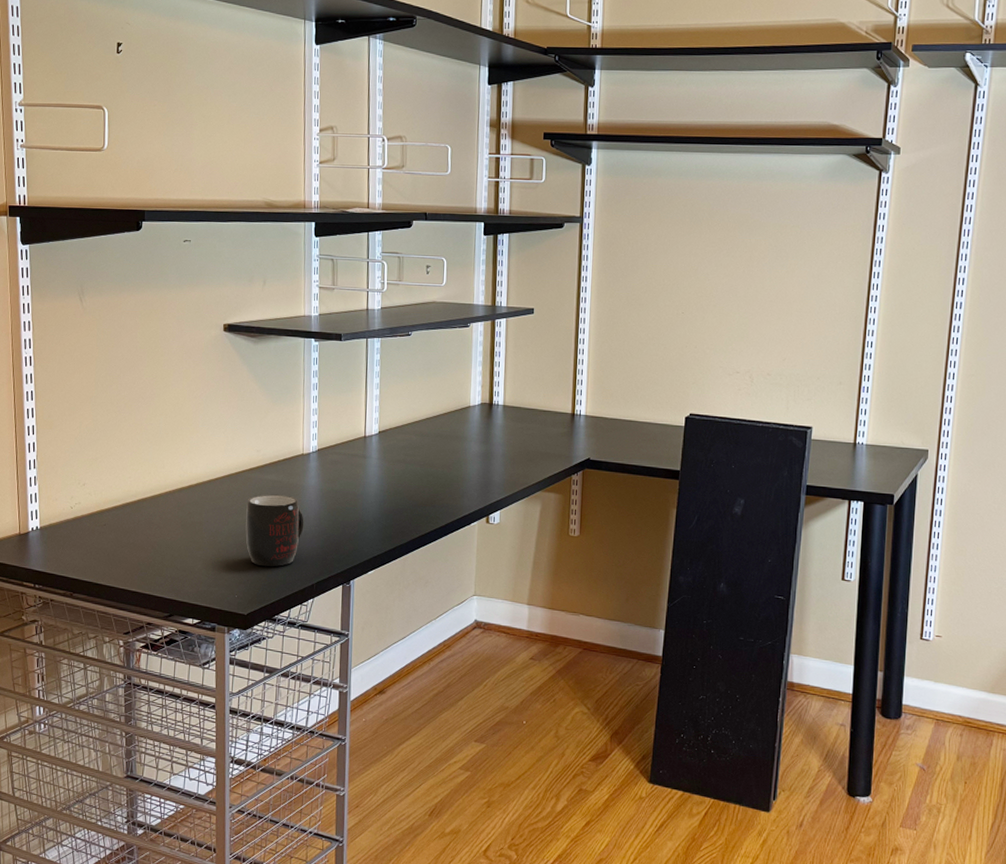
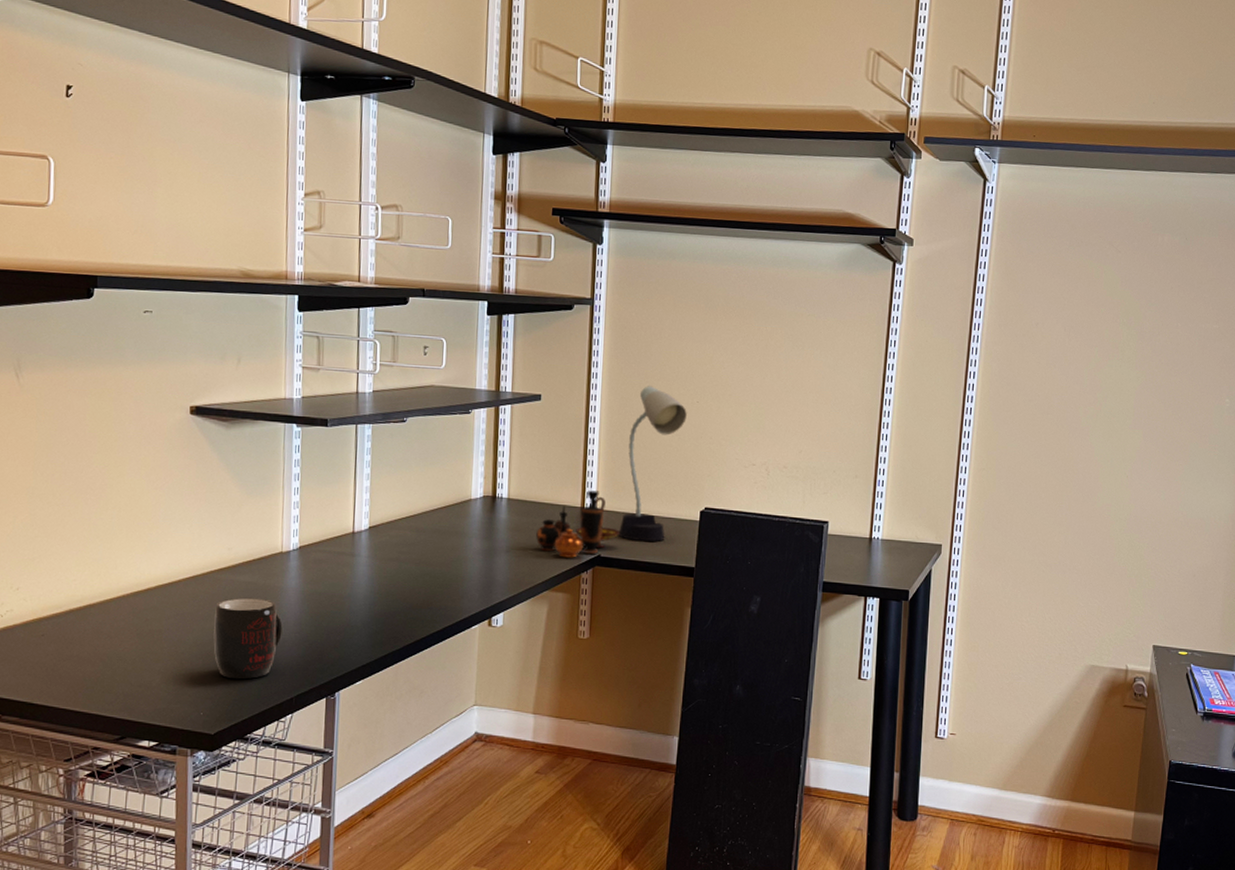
vase: none [530,398,608,461] -> present [536,490,619,558]
desk lamp: none [606,298,672,446] -> present [618,386,687,542]

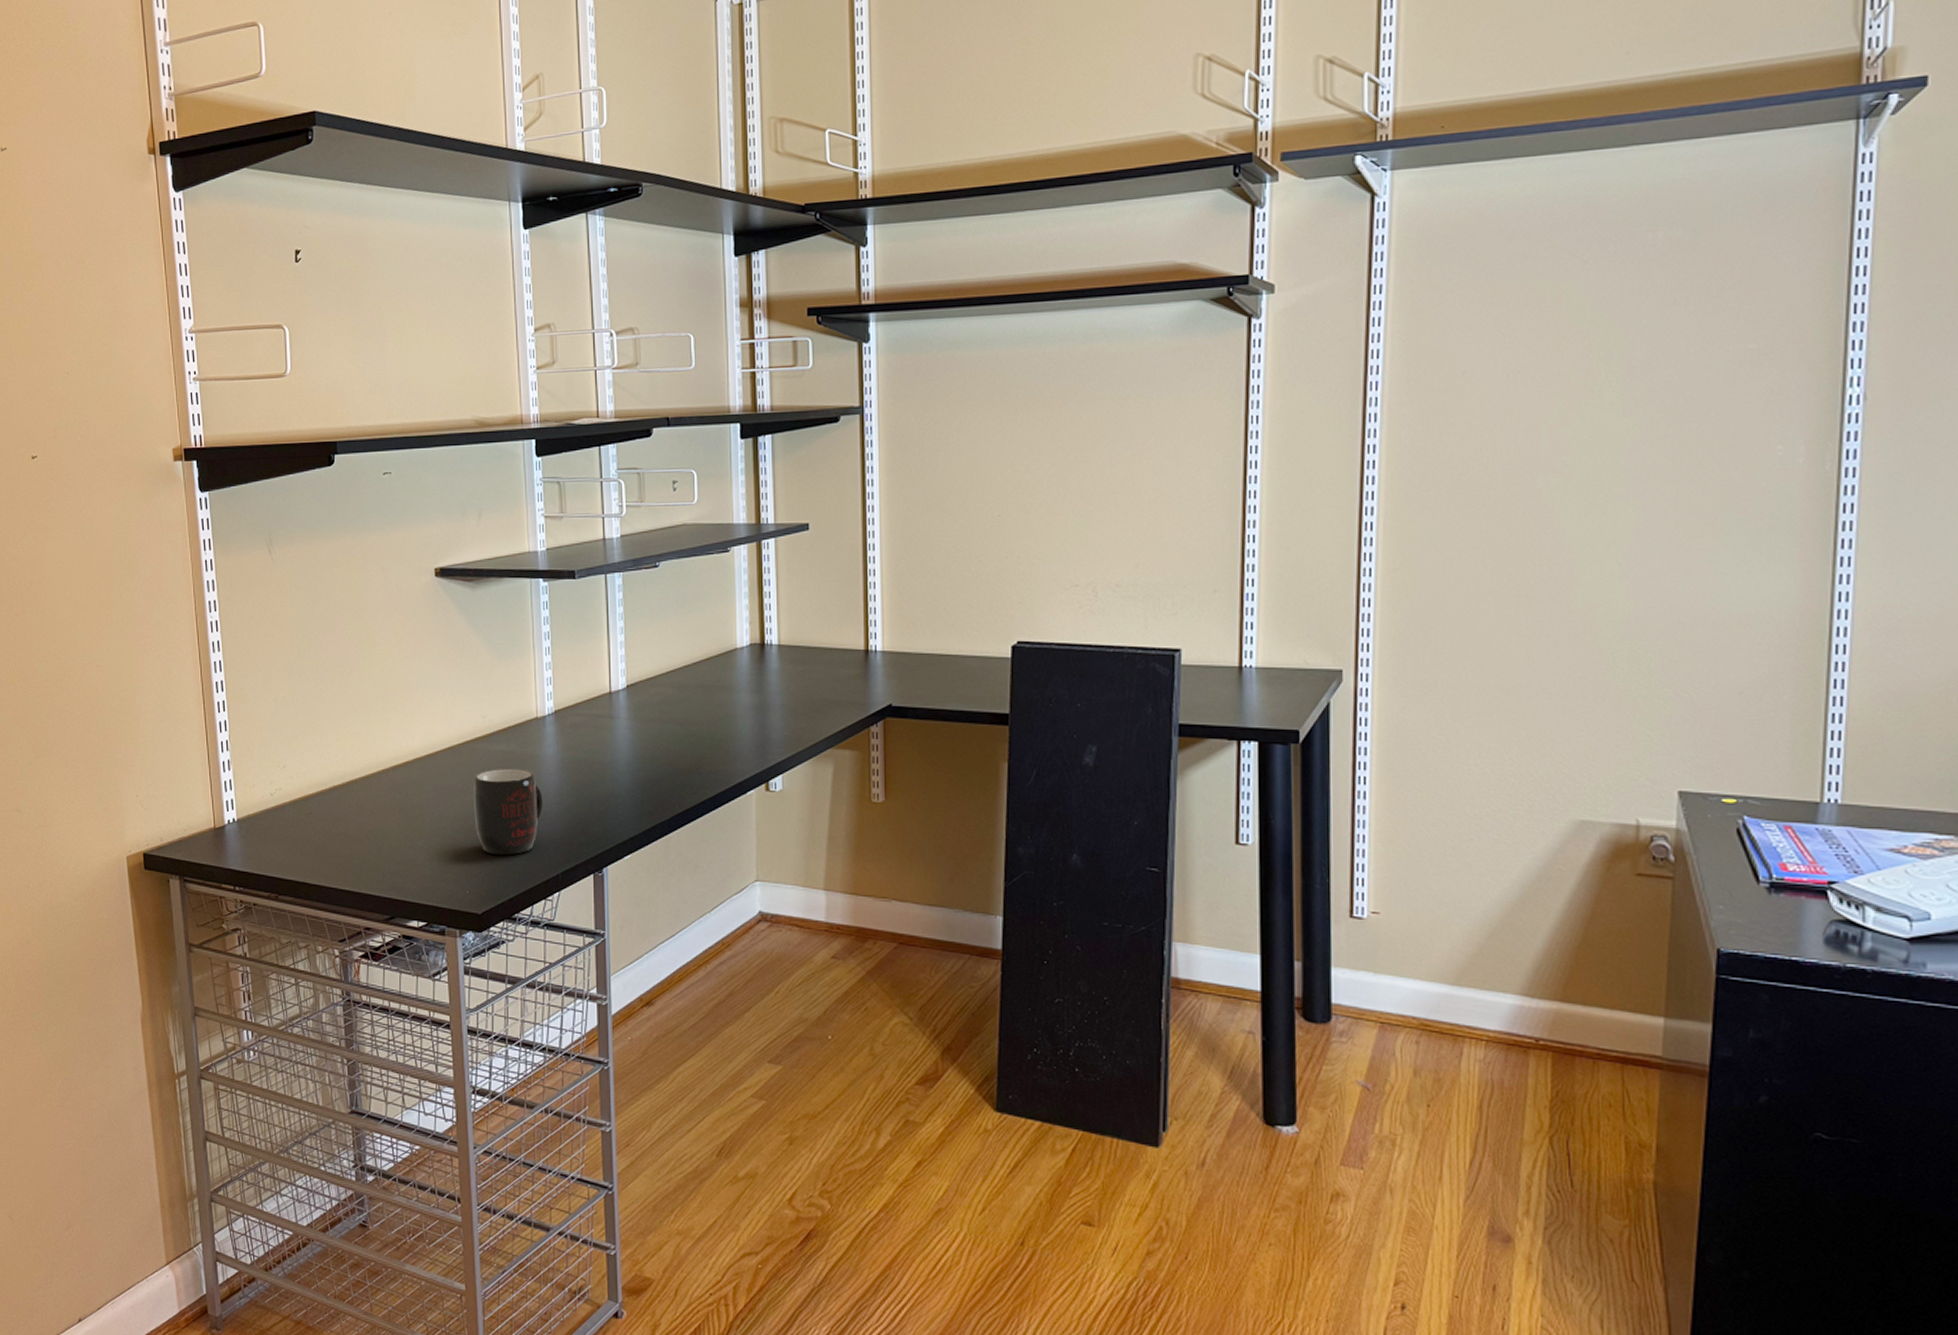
vase: present [536,490,619,558] -> none [814,630,913,709]
desk lamp: present [618,386,687,542] -> none [911,502,987,686]

